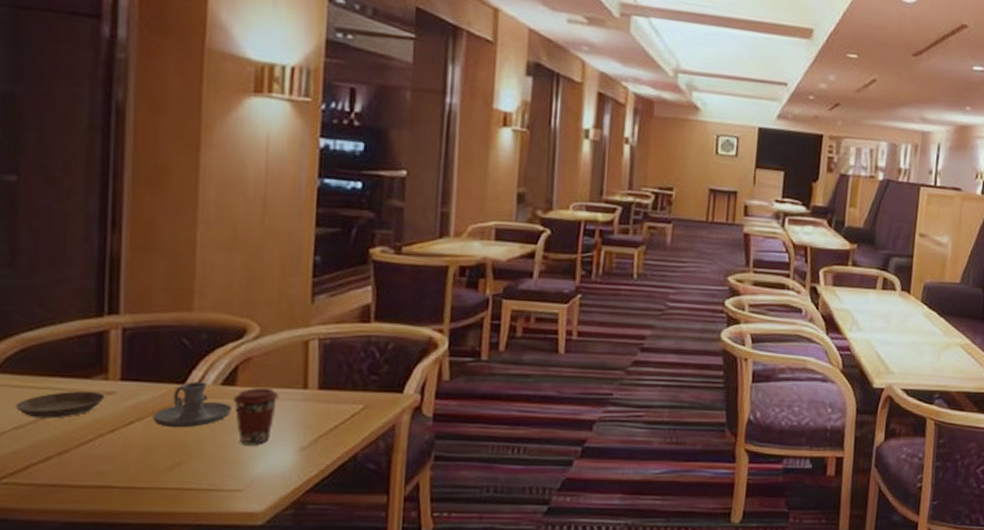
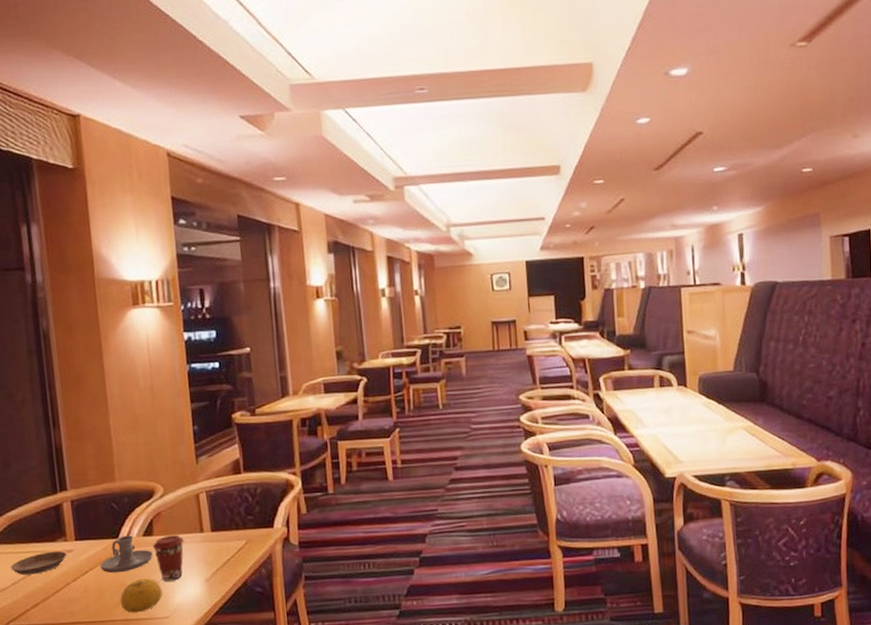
fruit: none [175,438,237,481] -> present [120,578,162,613]

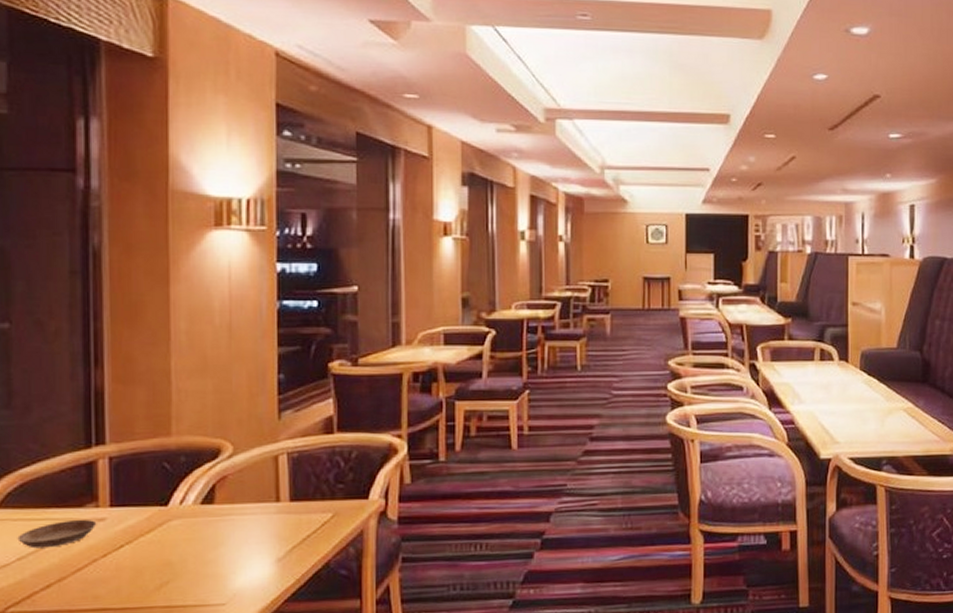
candle holder: present [100,535,153,574] -> none [140,502,212,549]
fruit: present [120,578,162,613] -> none [163,555,219,599]
coffee cup: present [152,534,184,582] -> none [212,503,254,560]

